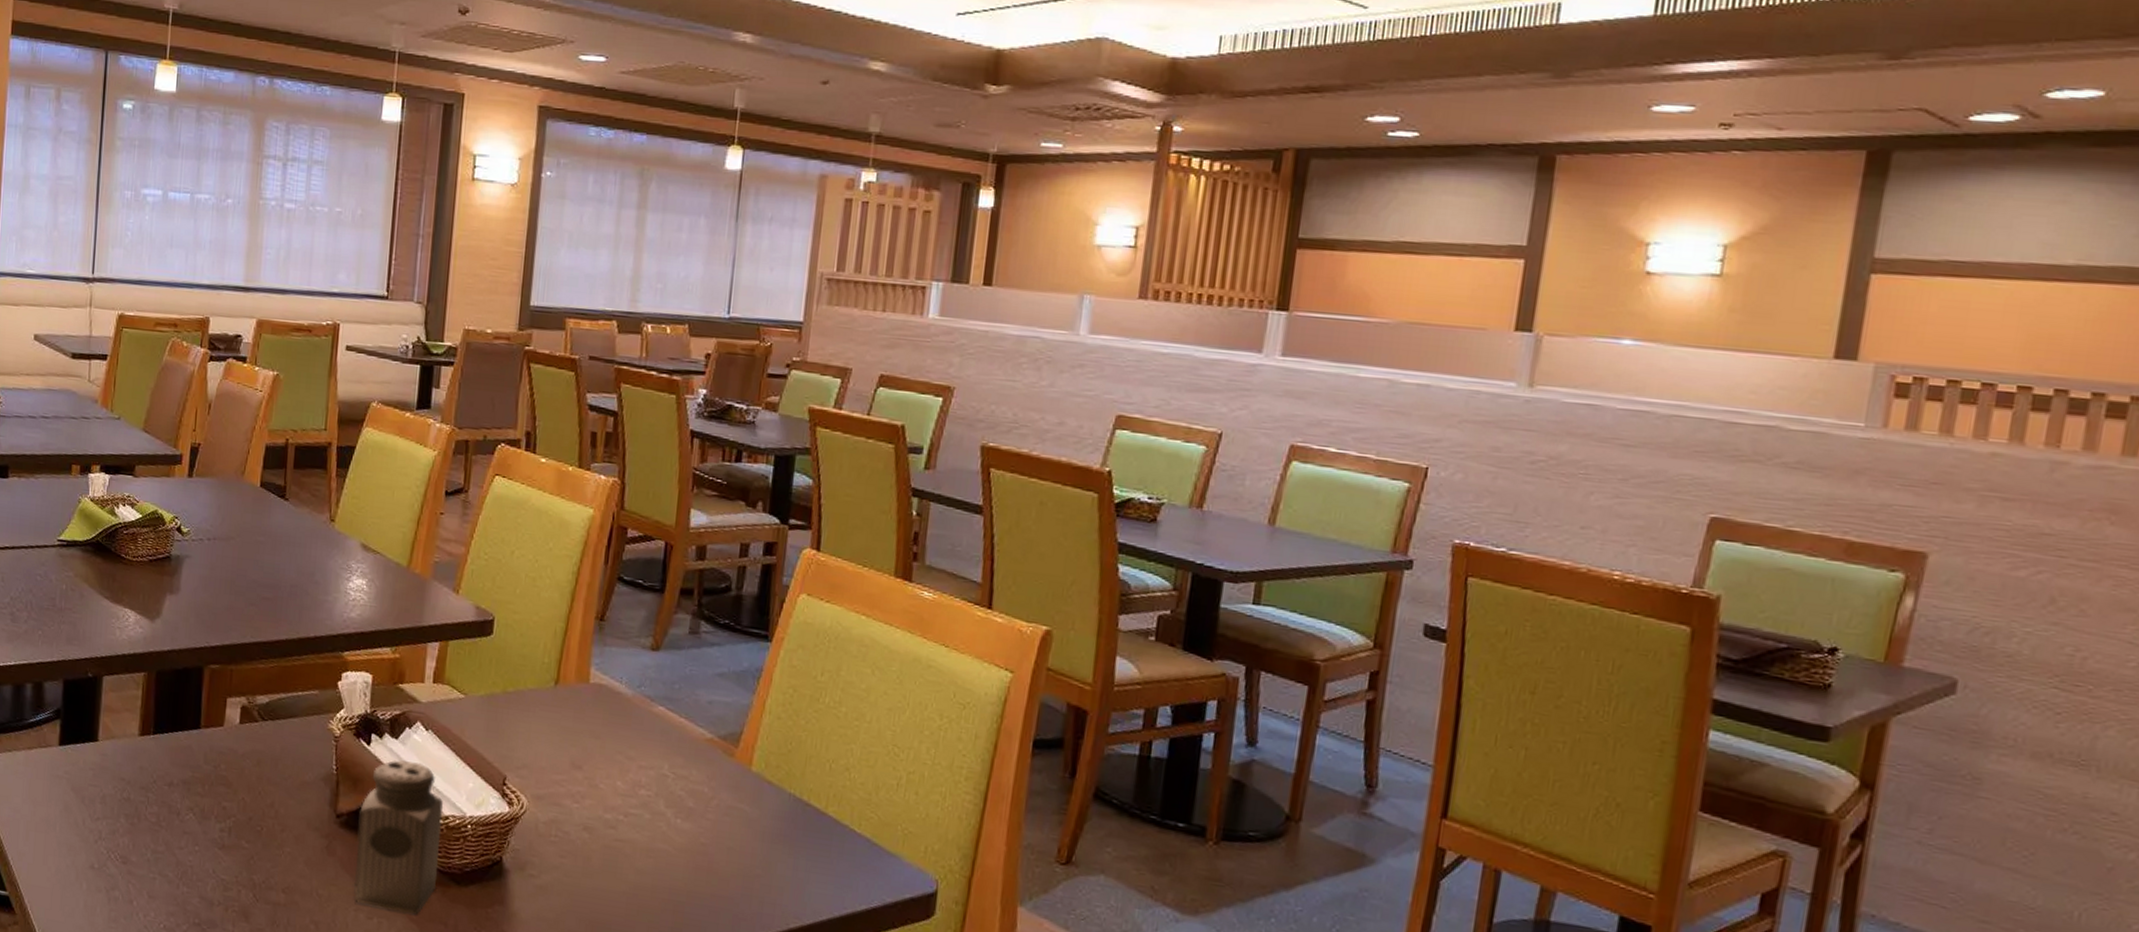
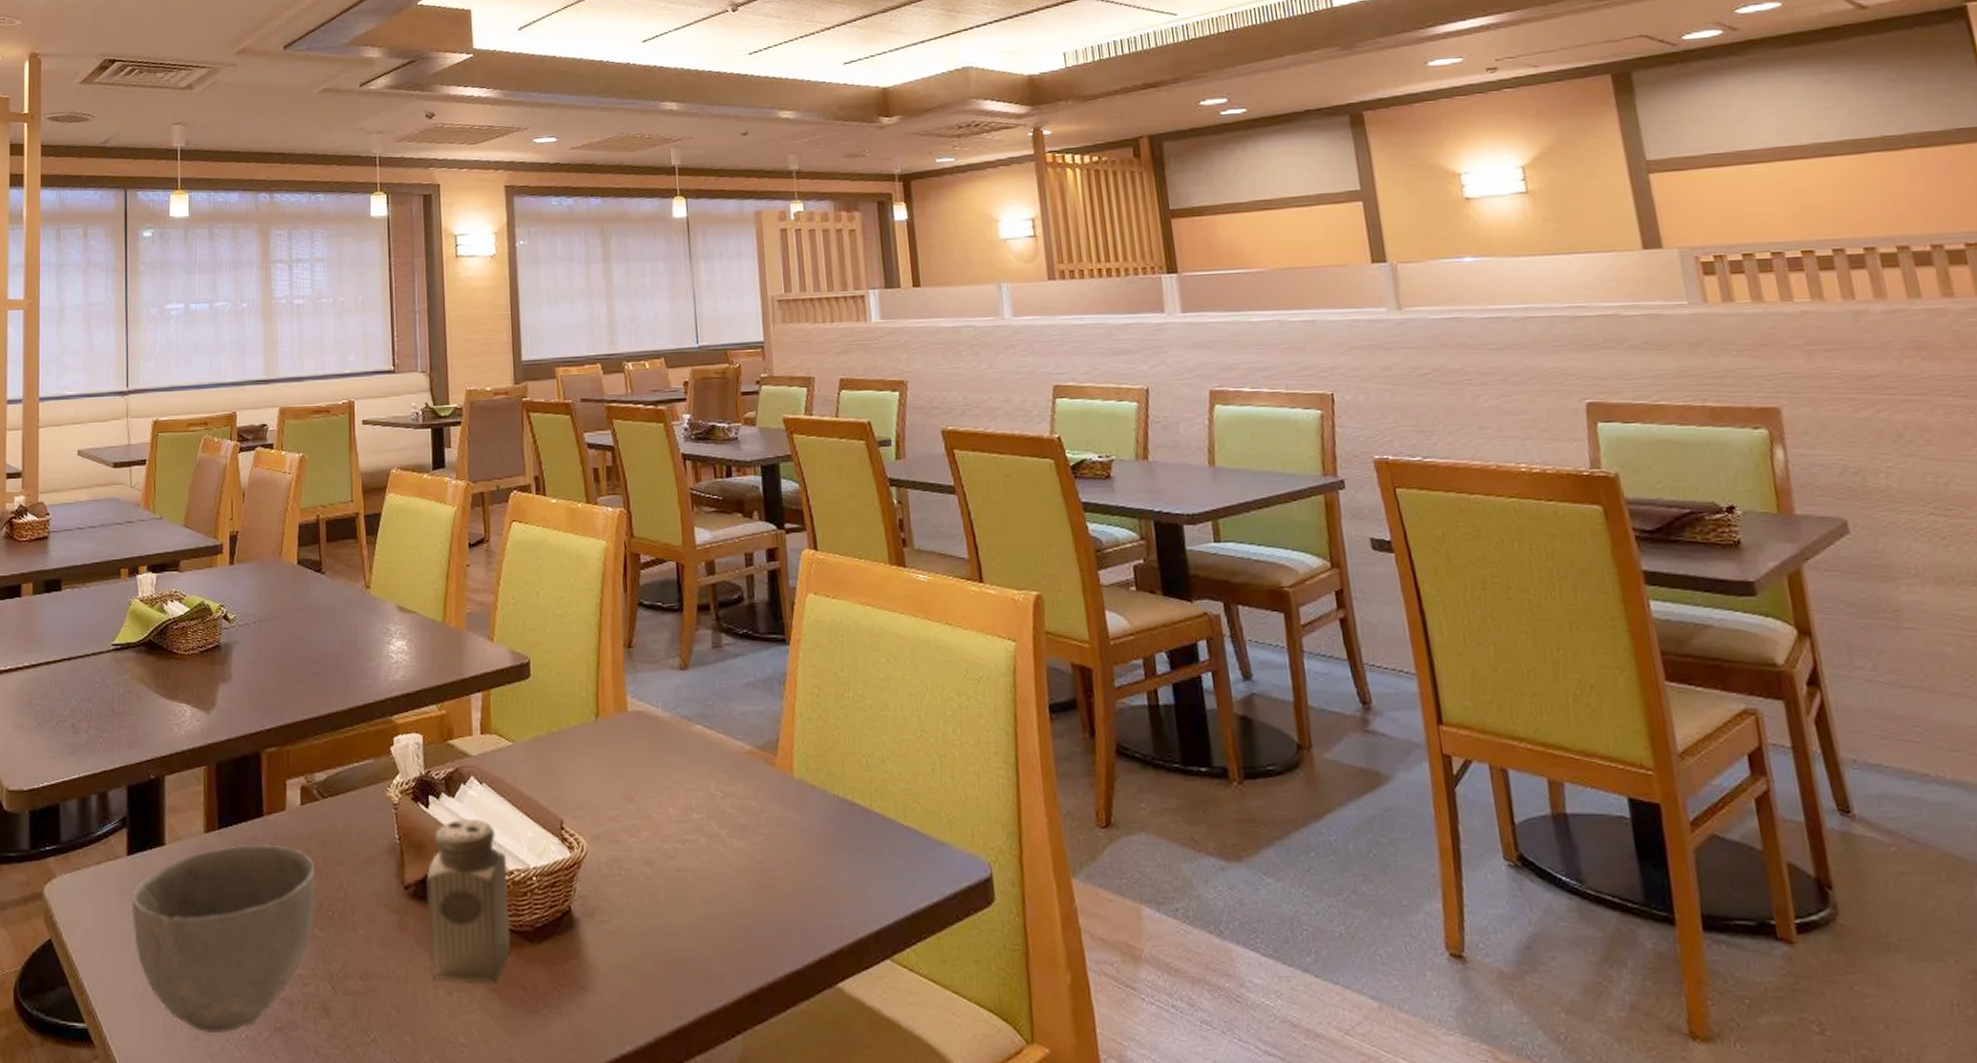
bowl: none [60,751,248,921] -> present [131,844,316,1034]

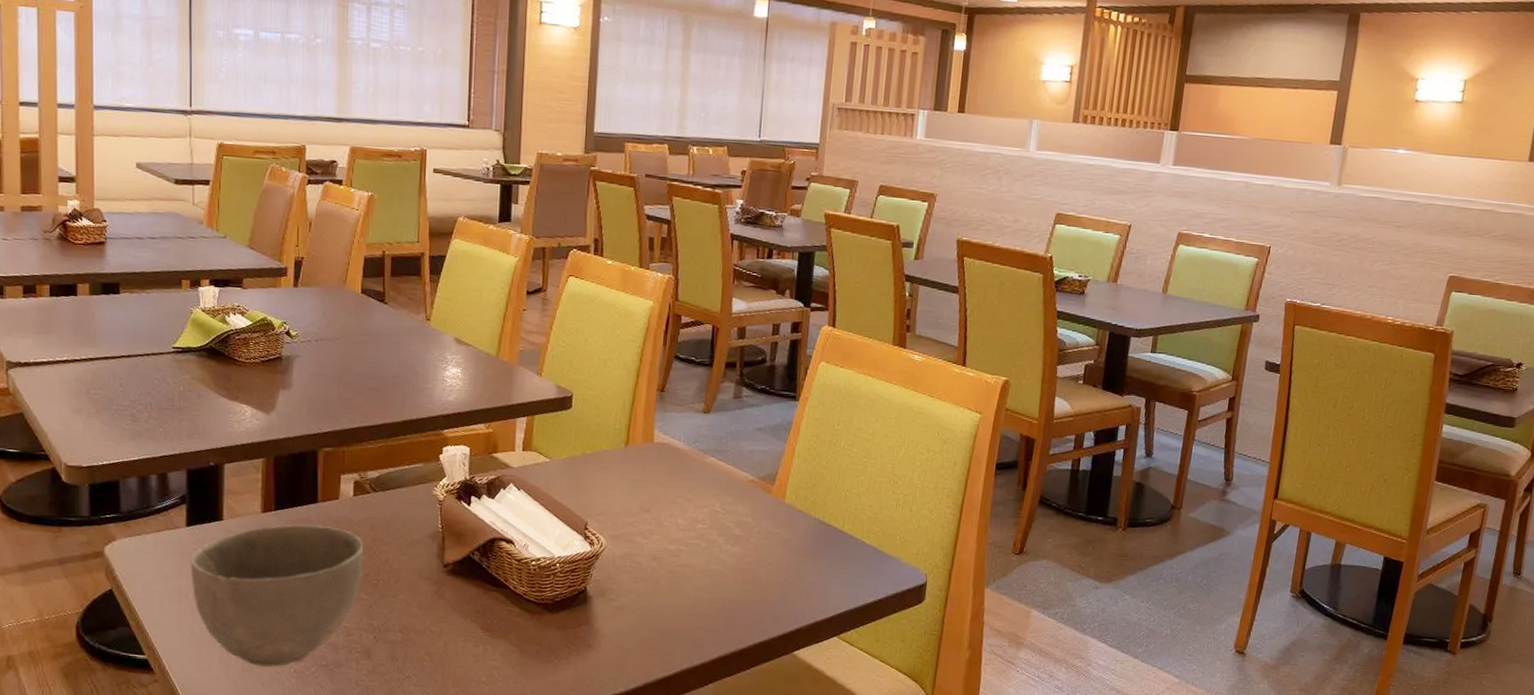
salt shaker: present [426,819,511,983] -> none [461,516,536,639]

